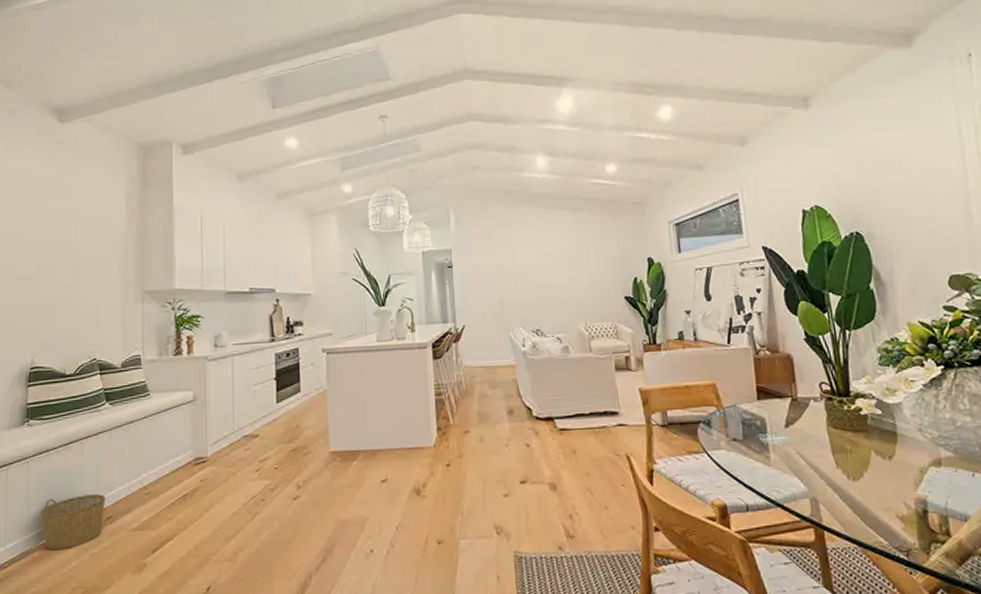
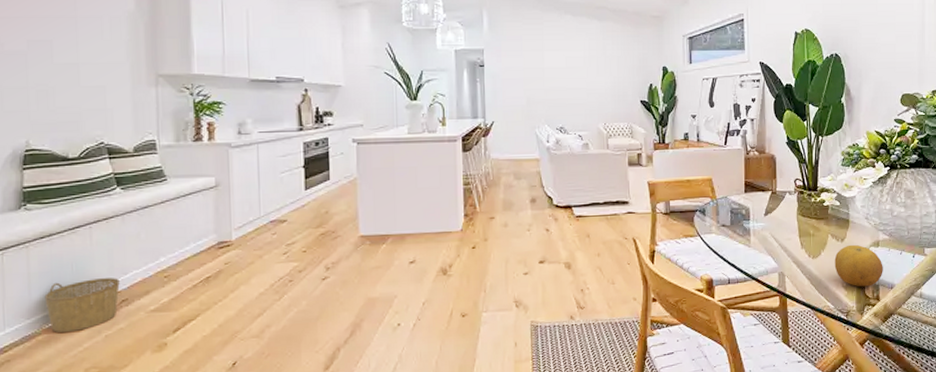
fruit: none [882,463,952,519] -> present [834,244,883,287]

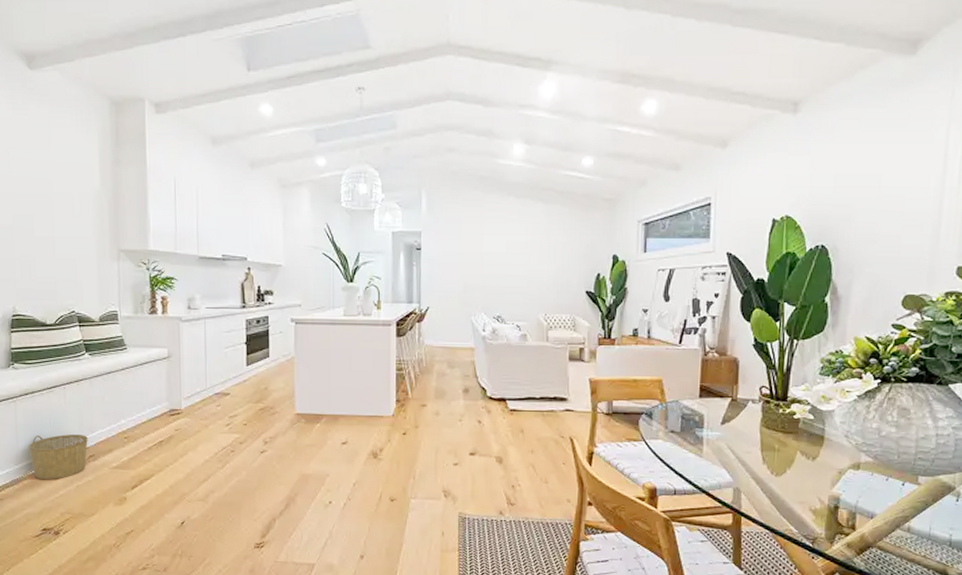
fruit: present [834,244,883,287] -> none [802,464,863,513]

